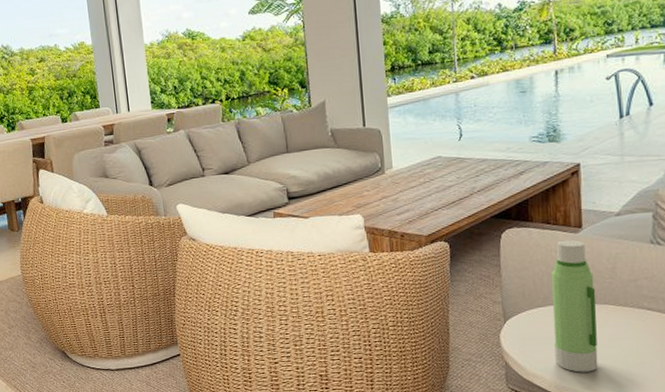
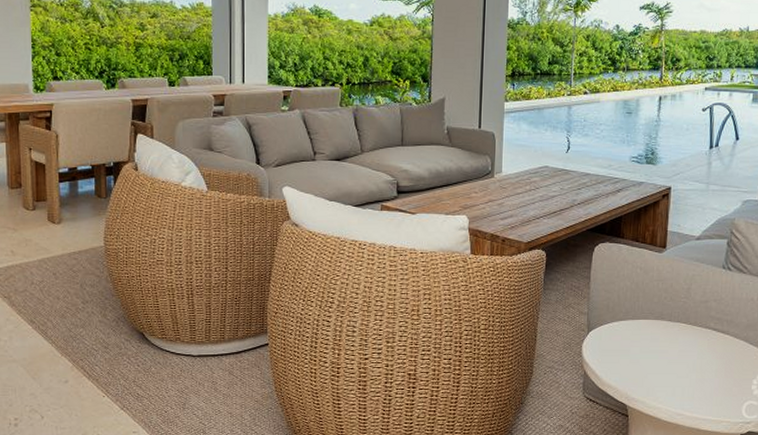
water bottle: present [552,239,598,372] -> none [629,258,671,385]

